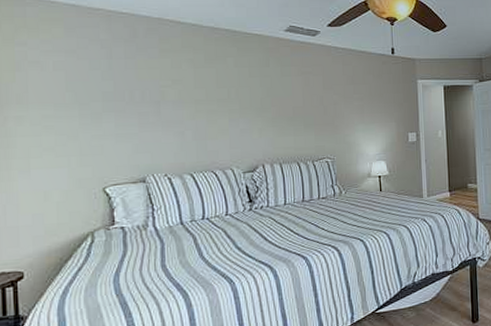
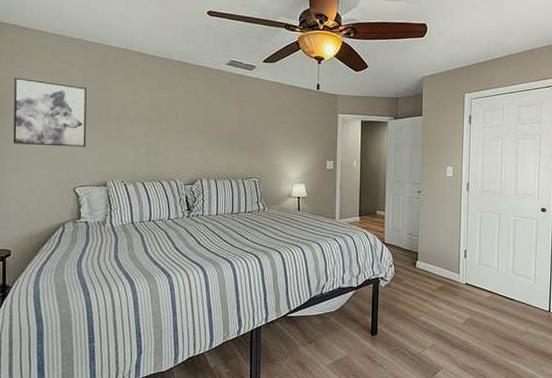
wall art: none [15,58,116,140] -> present [13,77,87,147]

